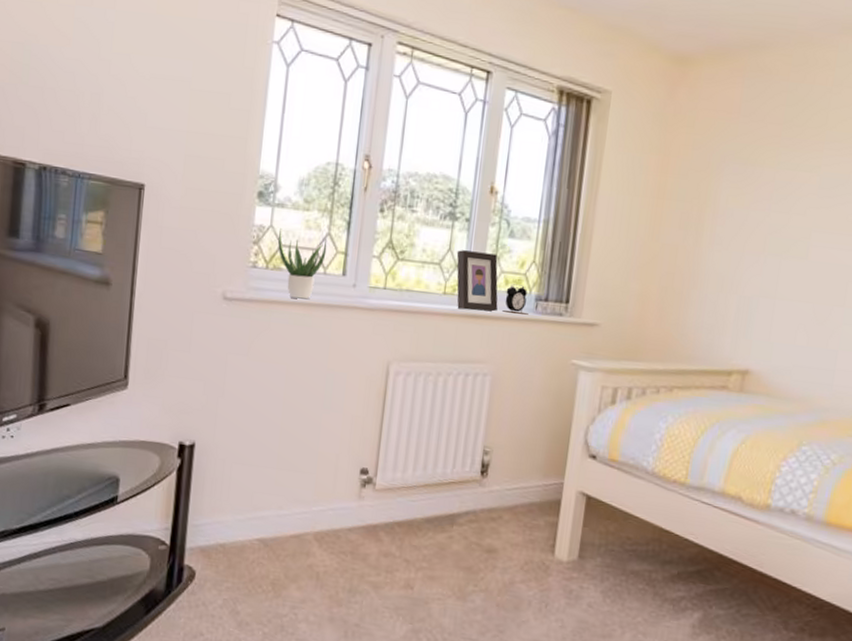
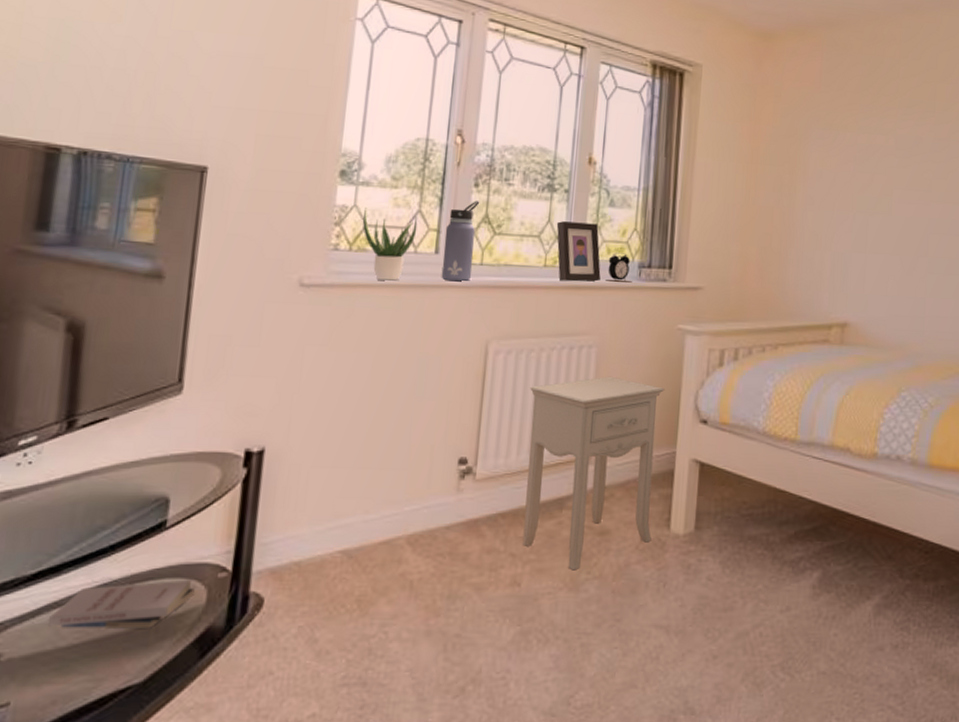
books: none [31,544,141,584] -> present [48,581,195,628]
water bottle: none [348,225,385,304] -> present [441,199,480,282]
nightstand: none [416,404,556,582] -> present [522,376,665,571]

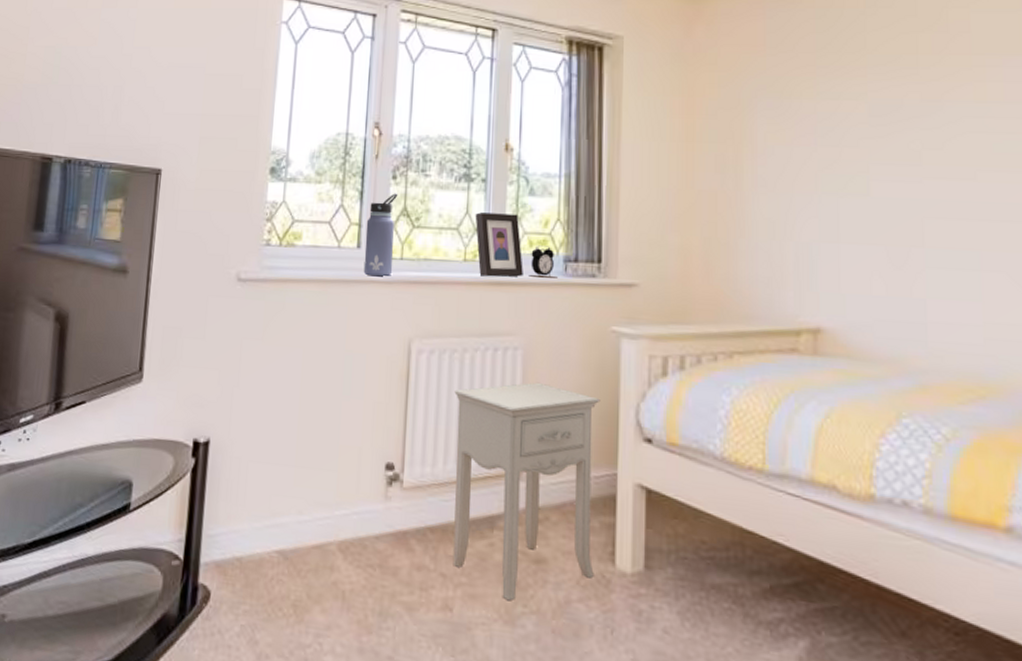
books: present [48,581,195,628] -> none [40,561,153,608]
potted plant: present [363,208,418,281] -> none [291,203,340,276]

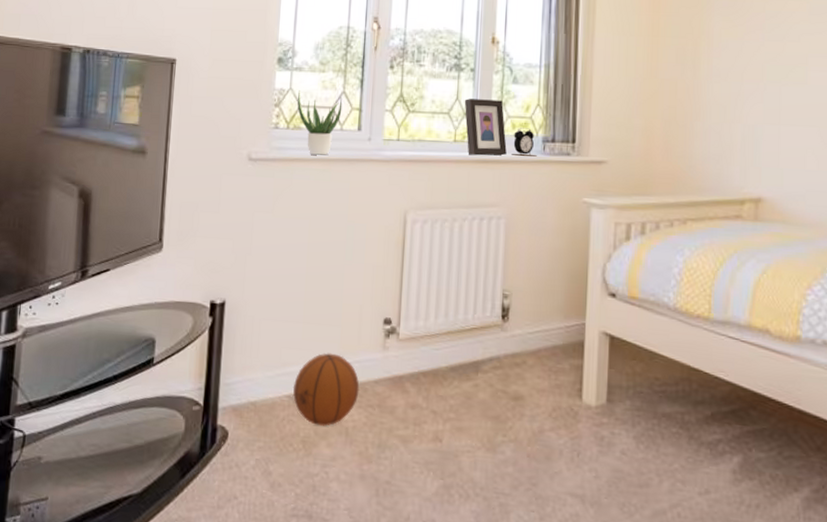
basketball: none [283,502,358,589] -> present [293,353,360,426]
potted plant: none [291,203,340,276] -> present [297,90,343,155]
water bottle: present [363,192,398,277] -> none [364,80,395,156]
nightstand: present [453,382,601,601] -> none [442,246,572,432]

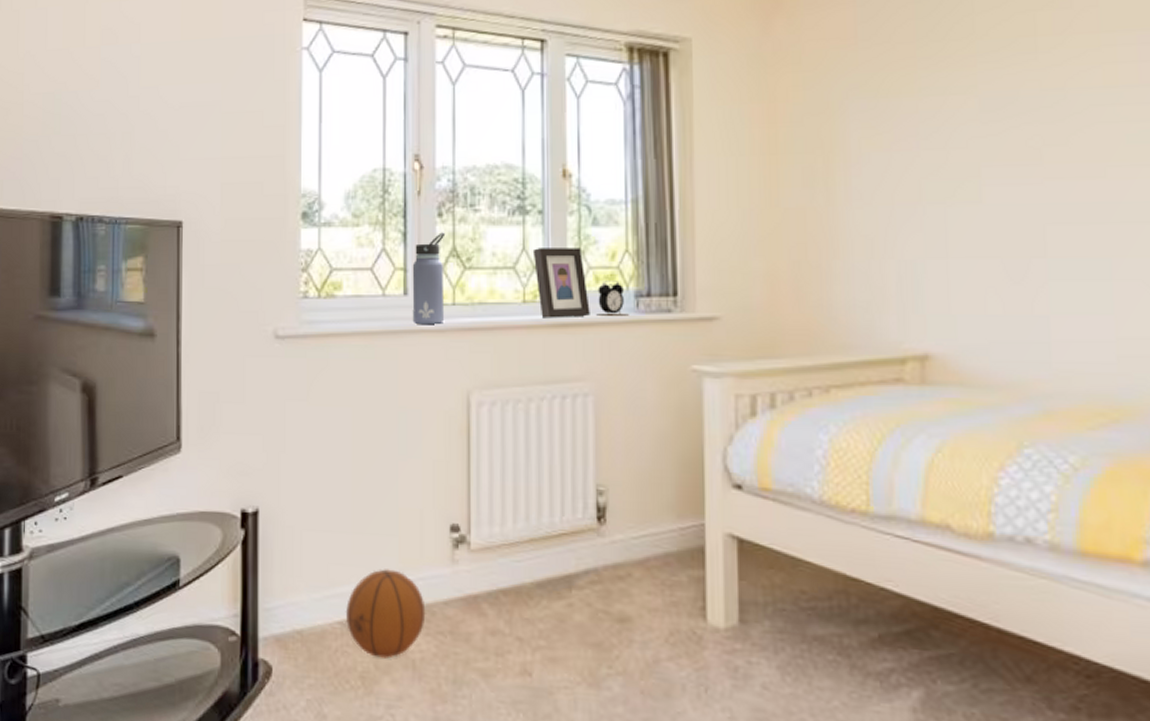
potted plant: present [297,90,343,155] -> none [329,250,383,328]
water bottle: none [364,80,395,156] -> present [412,231,446,325]

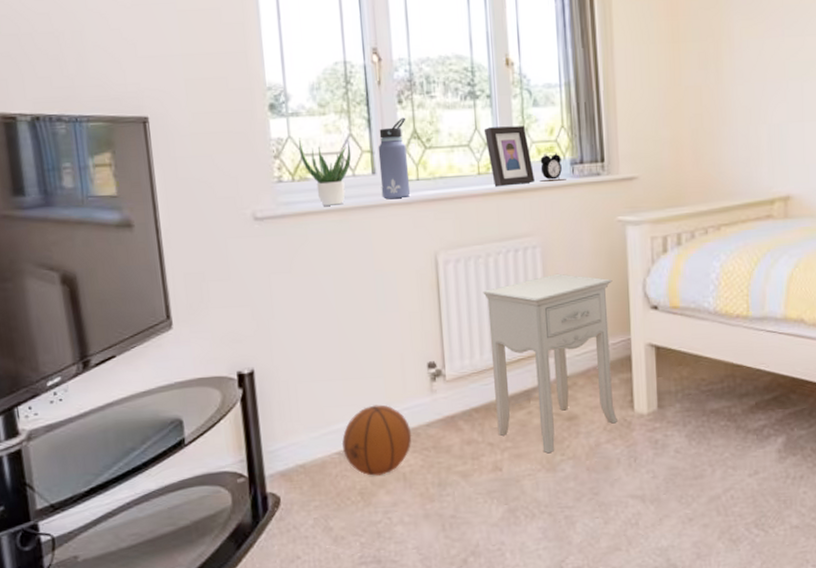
potted plant: none [329,250,383,328] -> present [299,138,352,206]
nightstand: none [521,430,684,663] -> present [483,273,618,454]

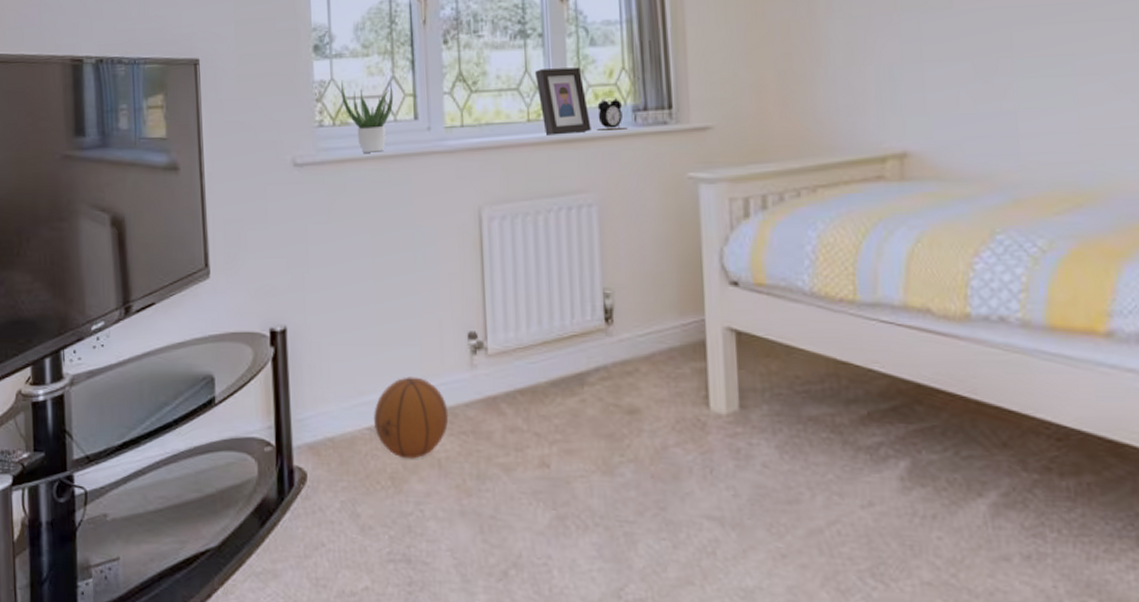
water bottle: present [378,116,411,200] -> none [421,57,454,147]
nightstand: present [483,273,618,454] -> none [531,237,689,453]

